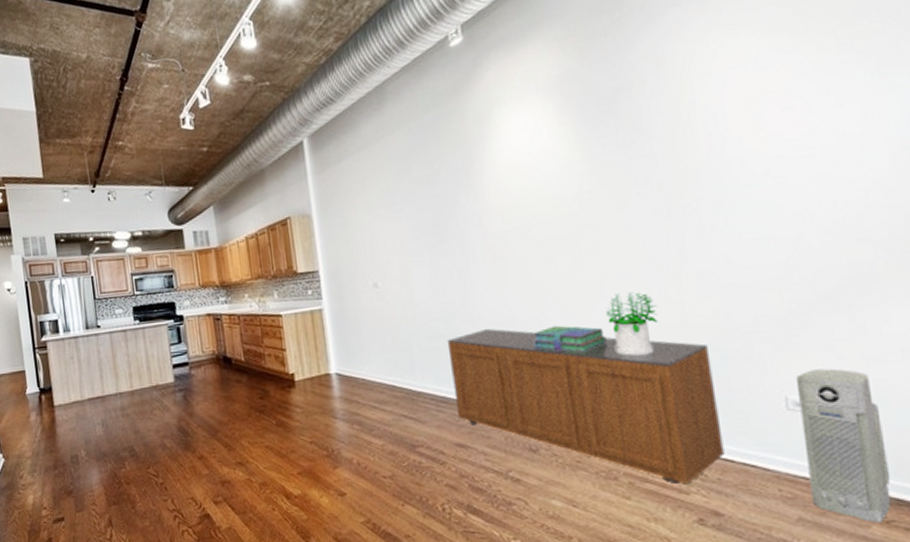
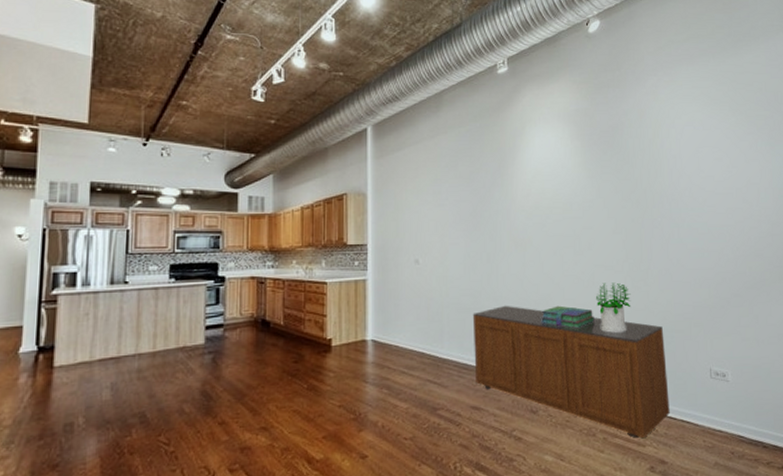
air purifier: present [795,368,892,523] -> none [716,347,771,464]

